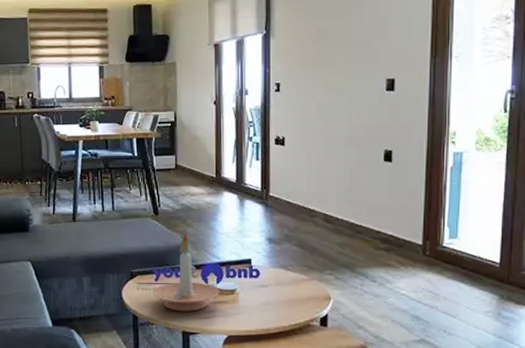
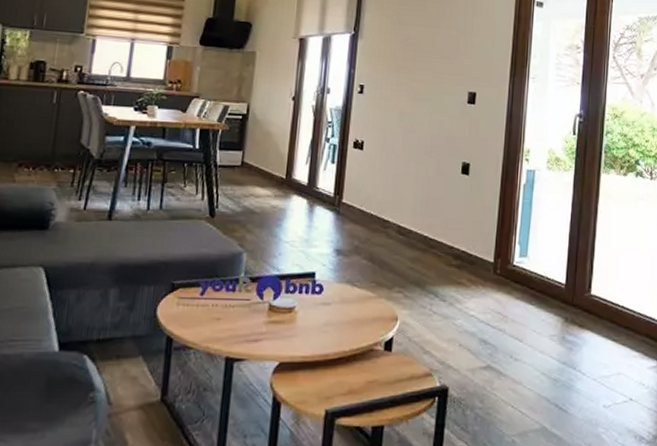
candle holder: present [152,233,220,311] -> none [195,240,276,333]

